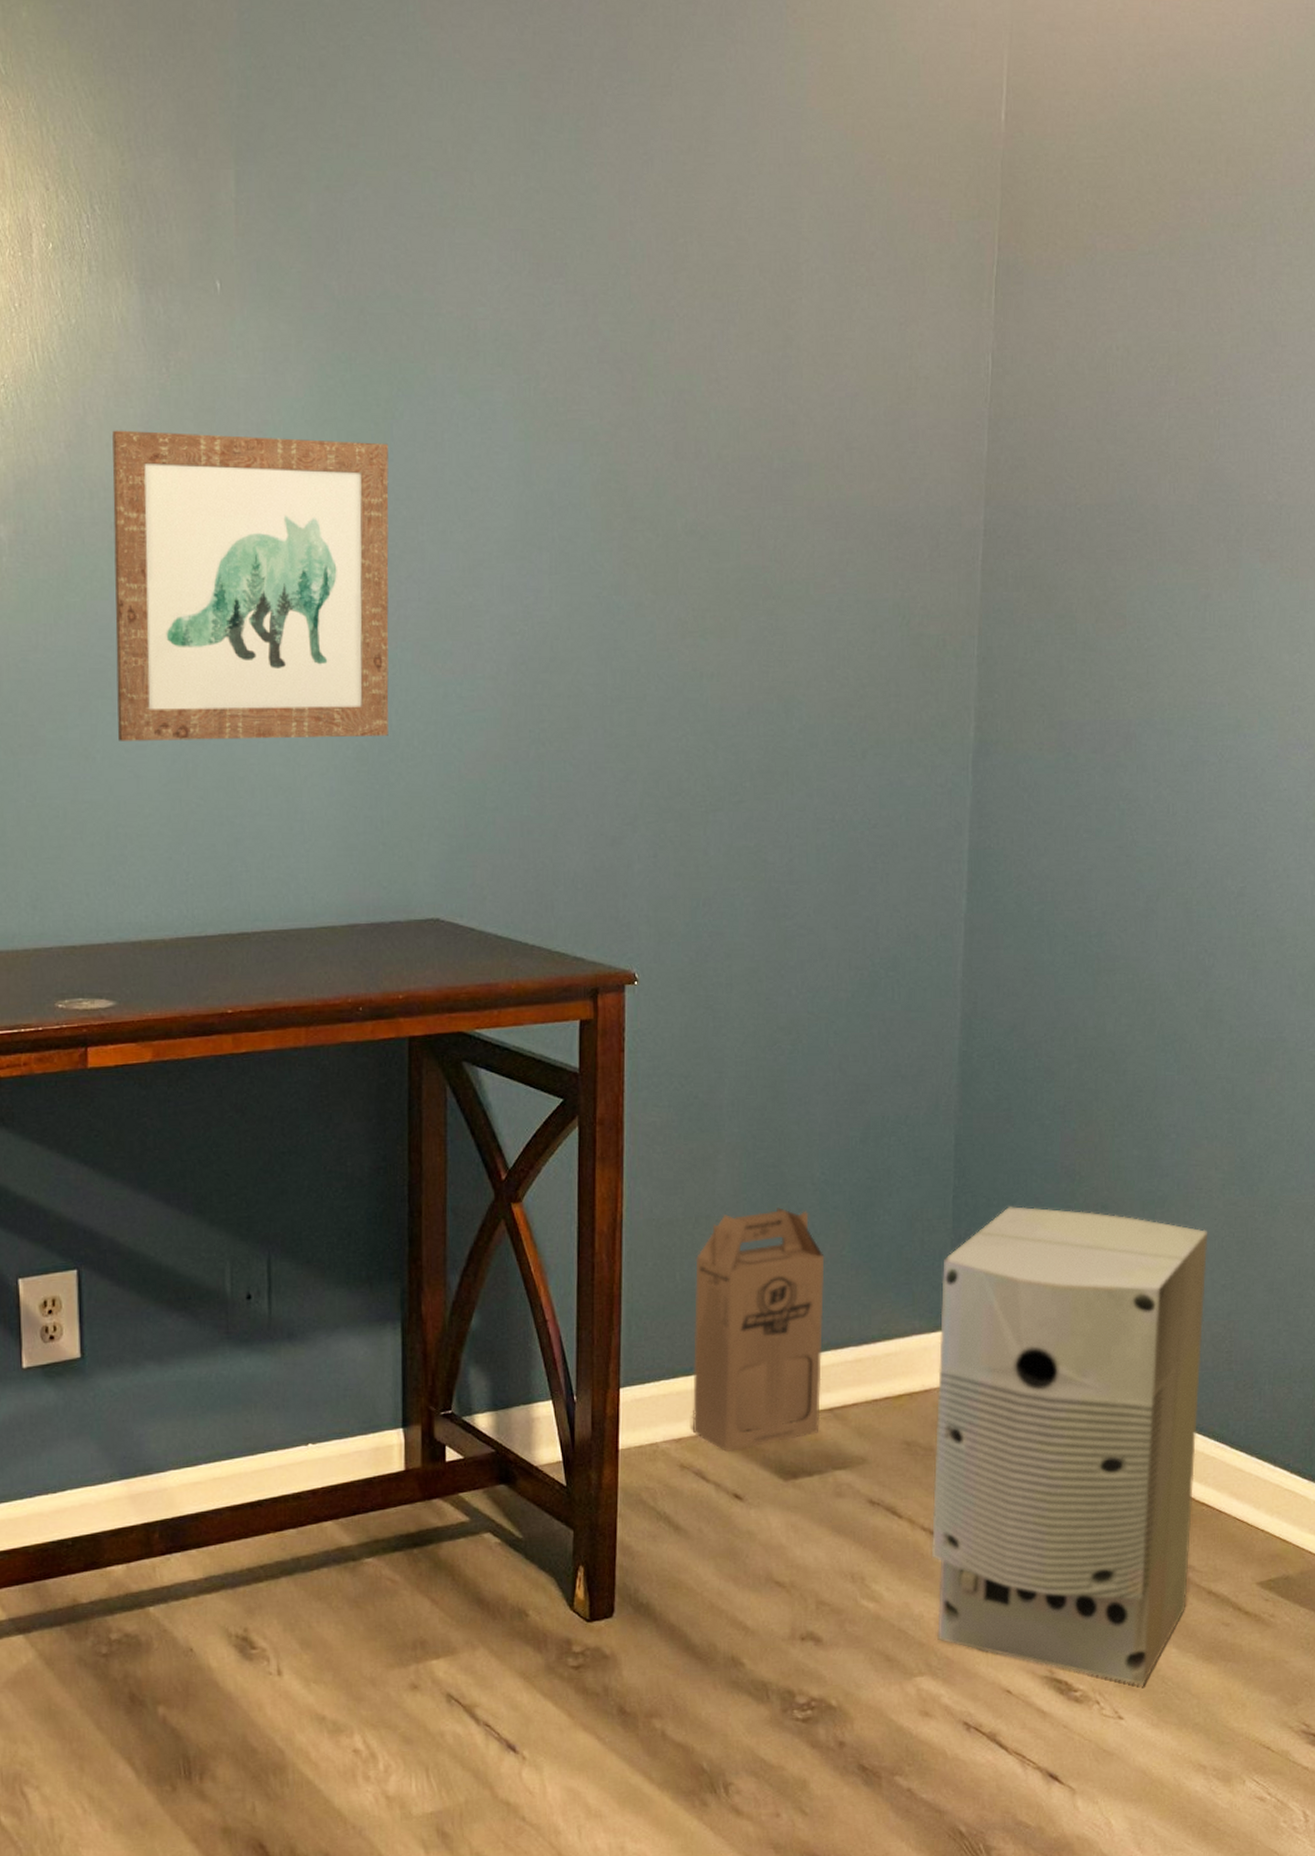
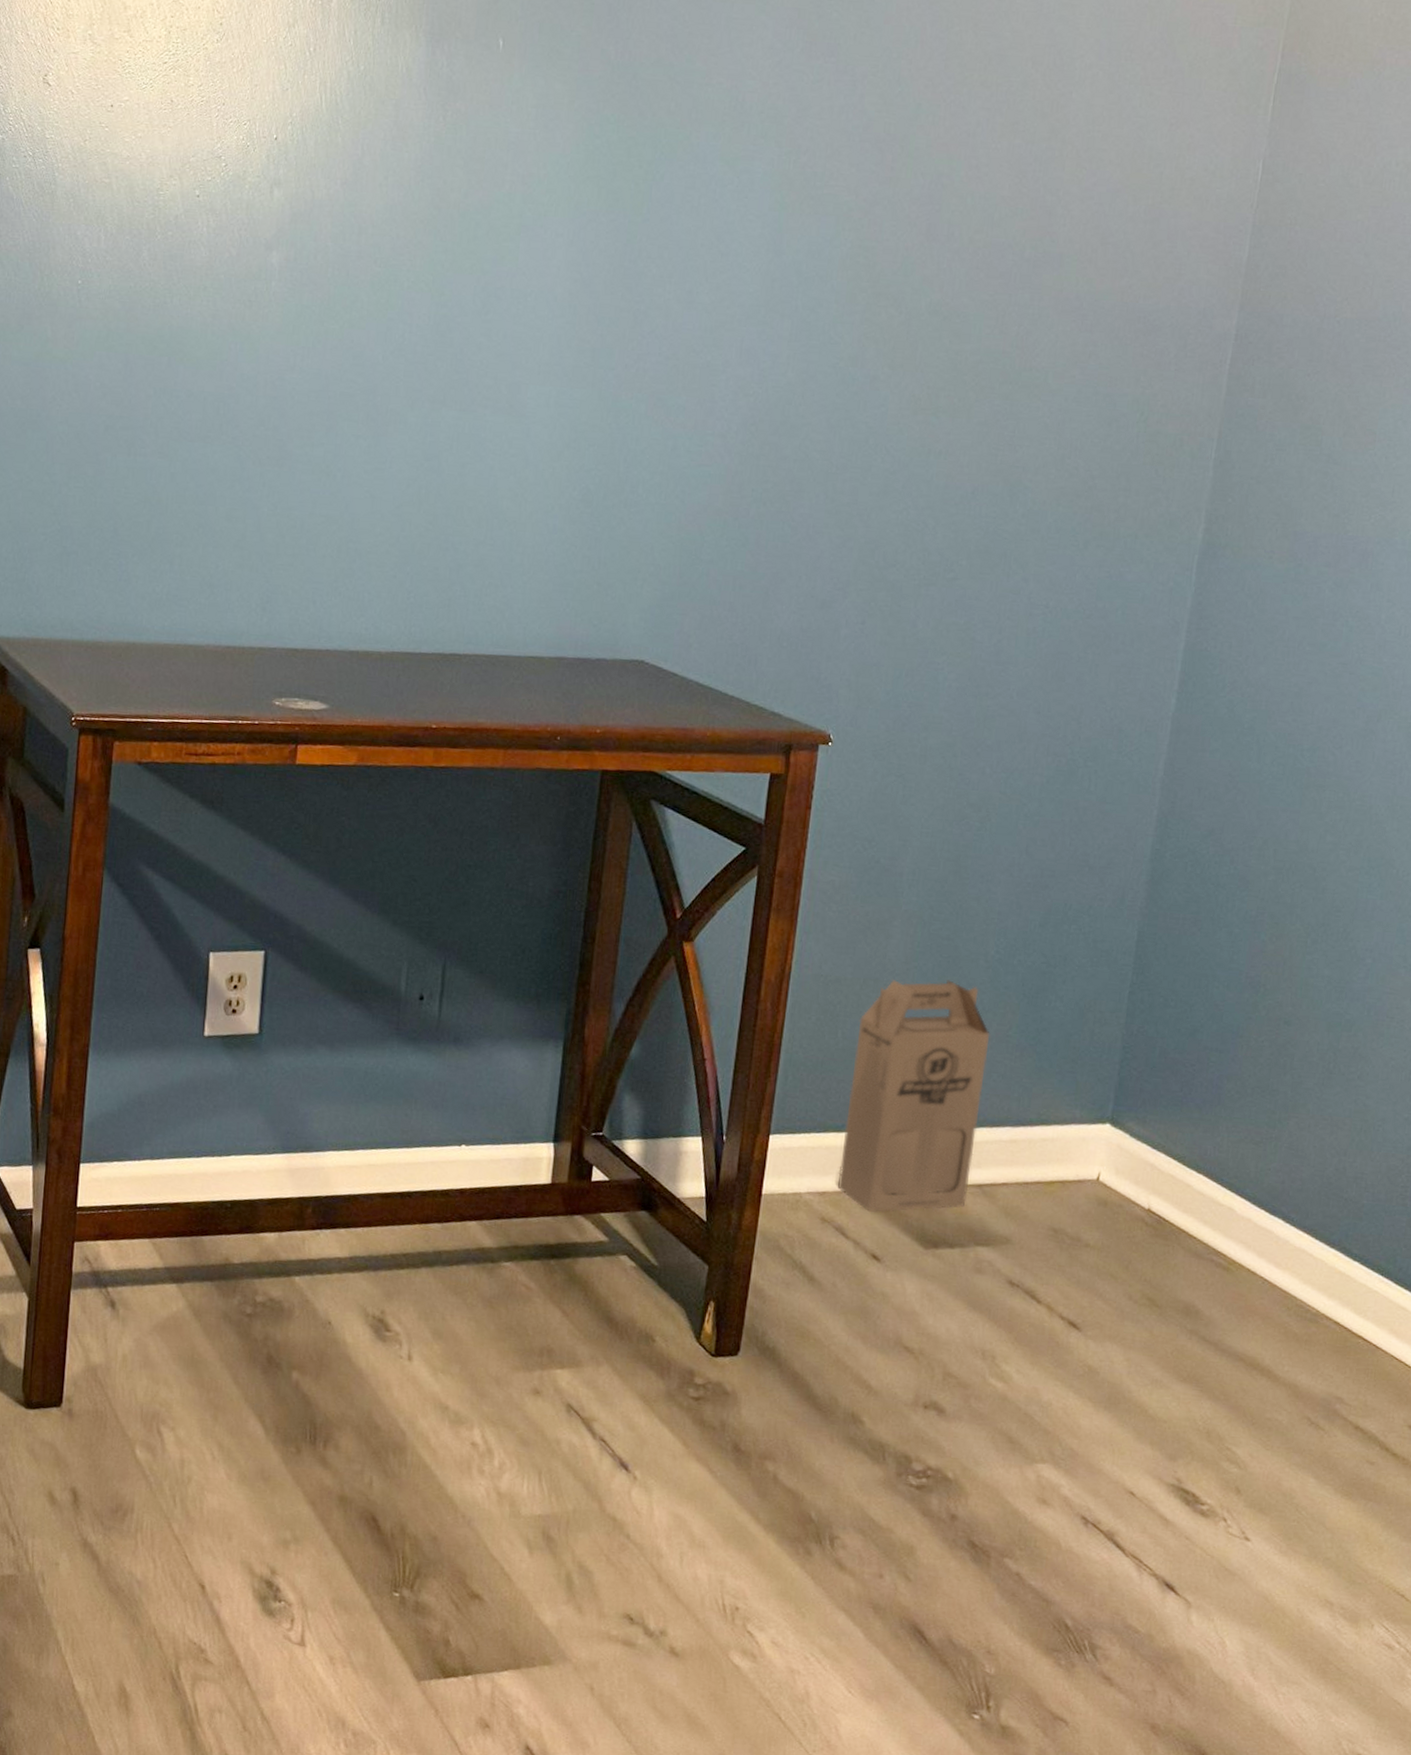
wall art: present [112,430,389,741] -> none [359,171,646,481]
air purifier: present [931,1206,1208,1685] -> none [1064,1010,1396,1510]

